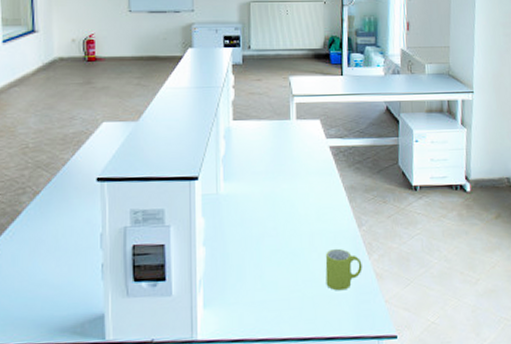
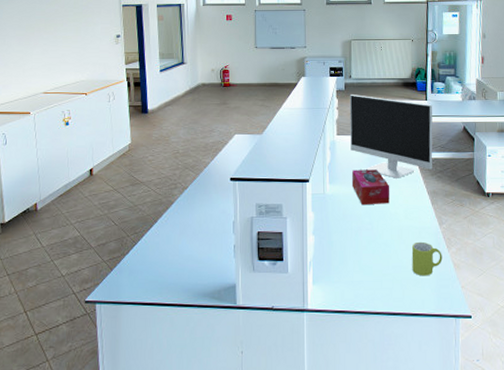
computer monitor: none [248,69,350,172] -> present [349,95,433,178]
tissue box: none [252,161,299,206] -> present [352,169,390,205]

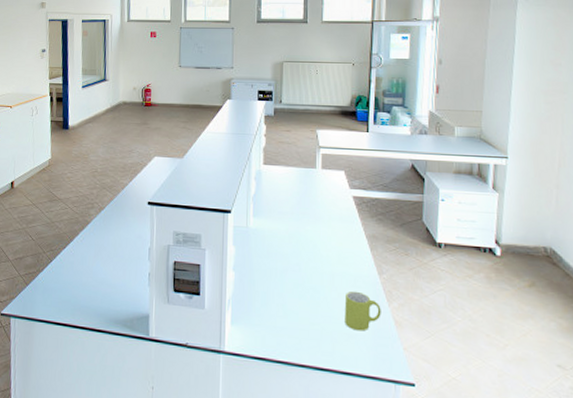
computer monitor: present [349,95,433,178] -> none [278,121,375,218]
tissue box: present [352,169,390,205] -> none [279,203,322,245]

